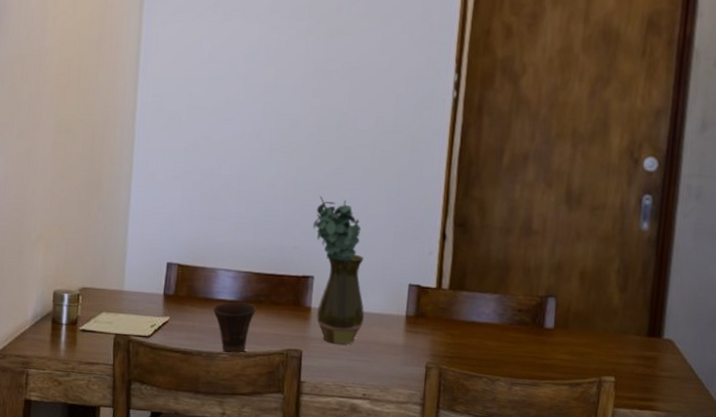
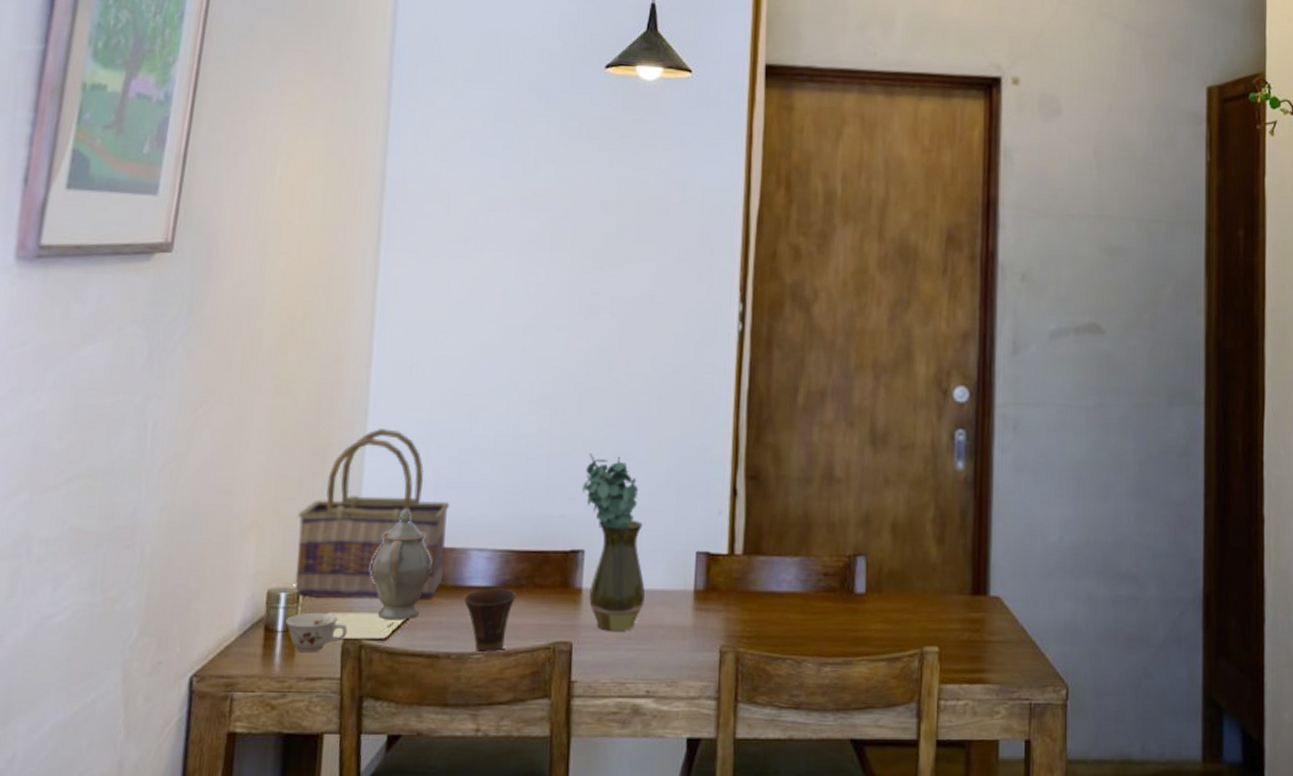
teacup: none [69,311,118,343] -> present [285,612,347,653]
basket: none [75,165,202,307] -> present [294,429,450,599]
teapot: none [136,233,188,323] -> present [370,510,433,620]

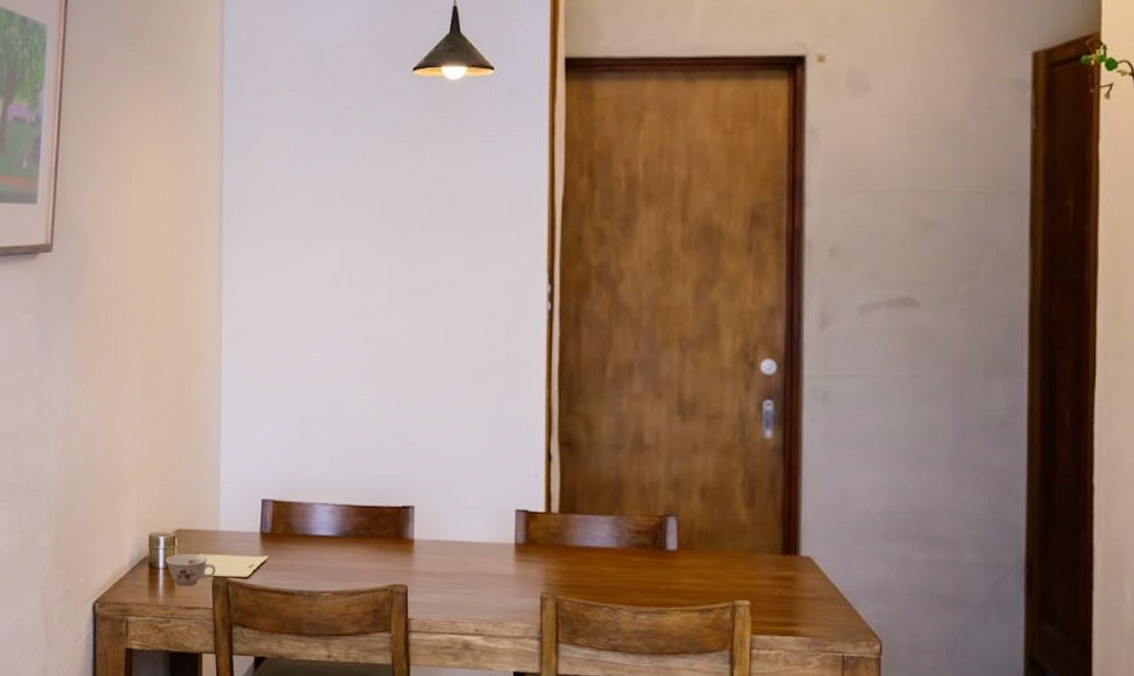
basket: present [294,429,450,599] -> none [169,400,296,545]
teapot: present [370,510,433,620] -> none [232,469,284,562]
cup: present [463,588,516,653] -> none [311,537,356,592]
vase: present [582,453,646,631] -> none [409,422,471,577]

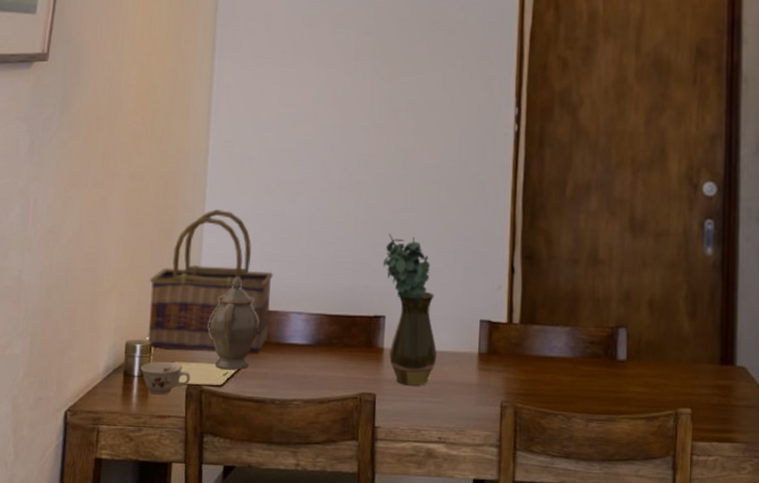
basket: none [169,400,296,545] -> present [147,210,274,353]
teapot: none [232,469,284,562] -> present [209,278,260,370]
vase: none [409,422,471,577] -> present [382,234,437,386]

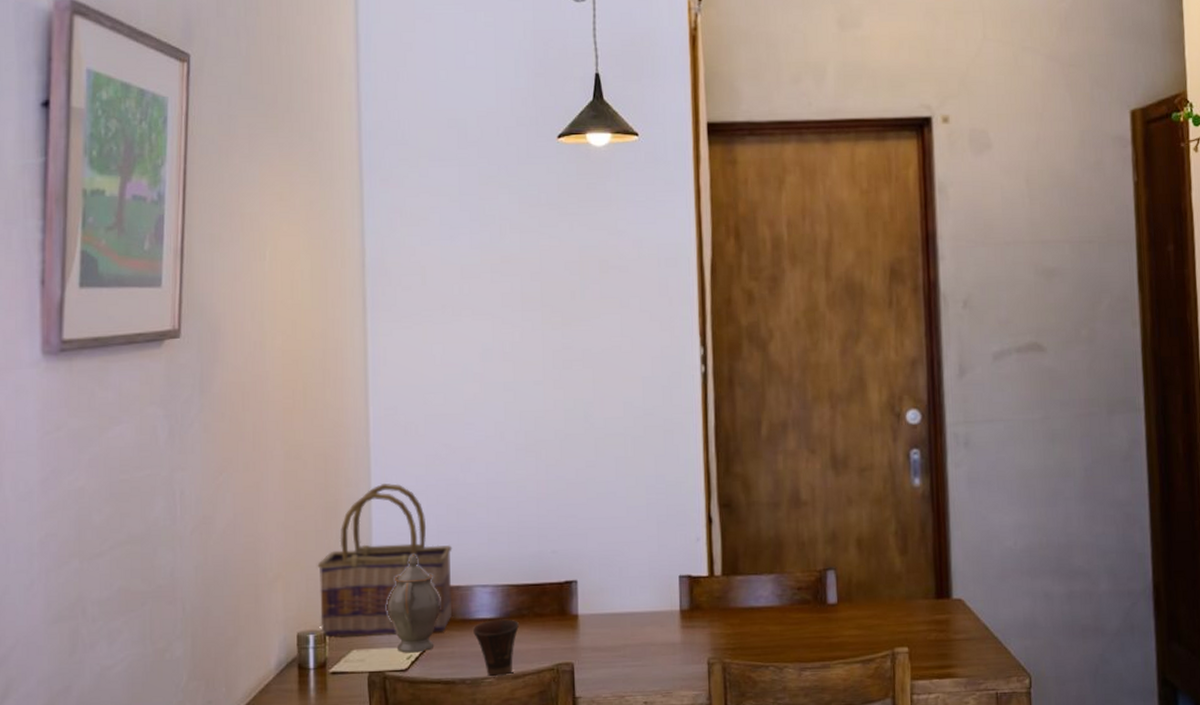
teacup: present [141,361,190,395] -> none [316,650,371,686]
cup: none [285,346,328,400] -> present [472,619,519,677]
vase: present [382,234,437,386] -> none [570,493,636,651]

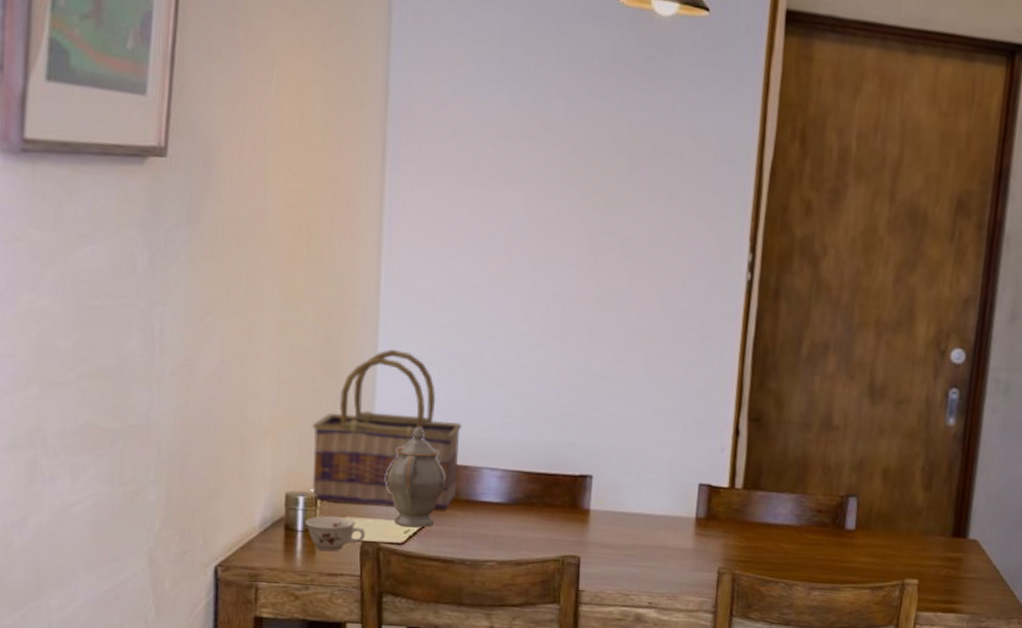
teacup: none [316,650,371,686] -> present [305,515,365,552]
cup: present [472,619,519,677] -> none [476,504,527,562]

